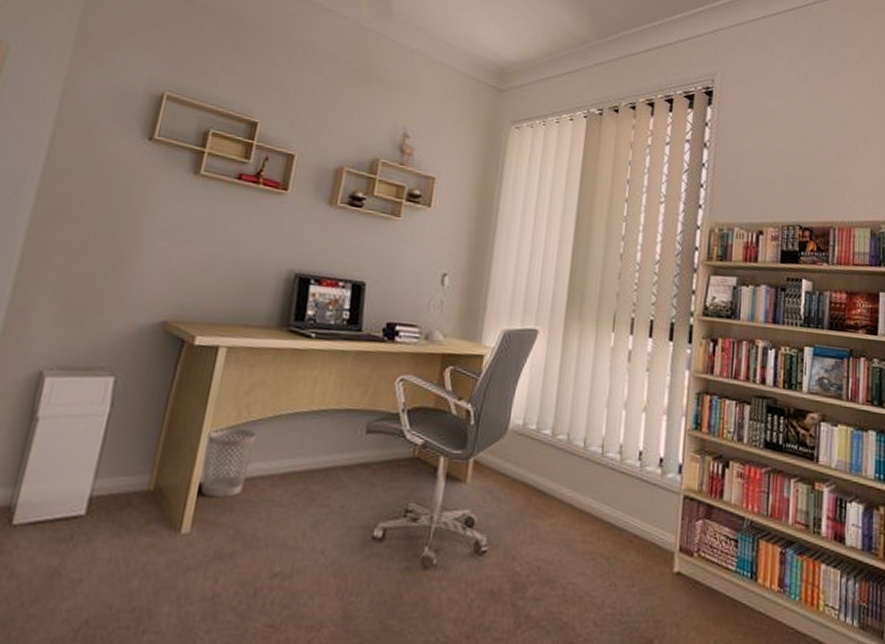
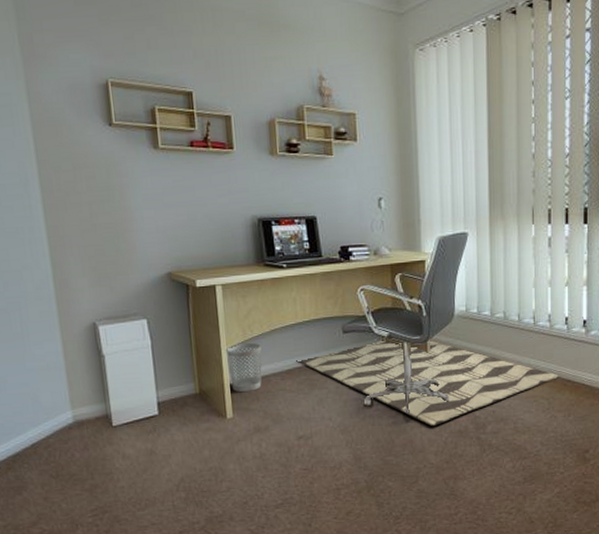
rug: none [297,446,625,581] -> present [296,339,559,427]

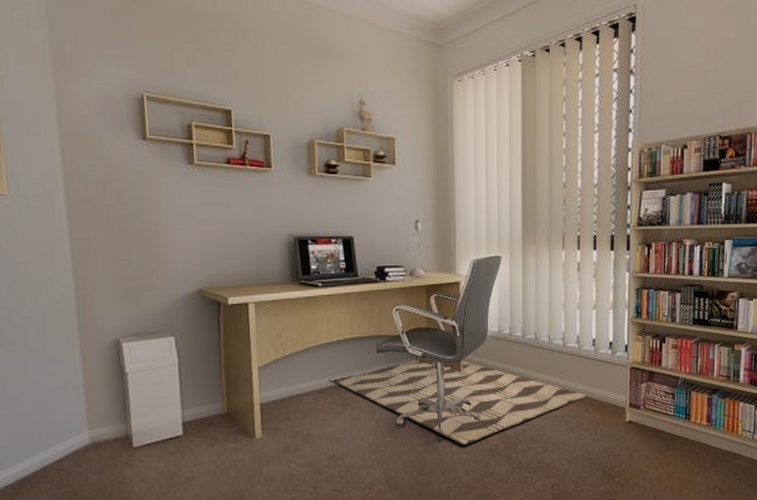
wastebasket: present [225,342,262,393] -> none [256,361,294,412]

